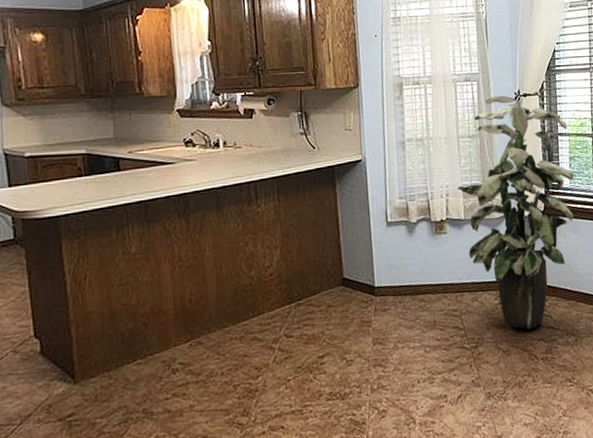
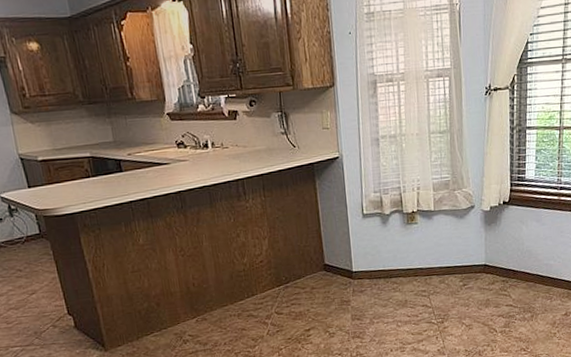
indoor plant: present [457,95,574,330] -> none [428,90,540,307]

